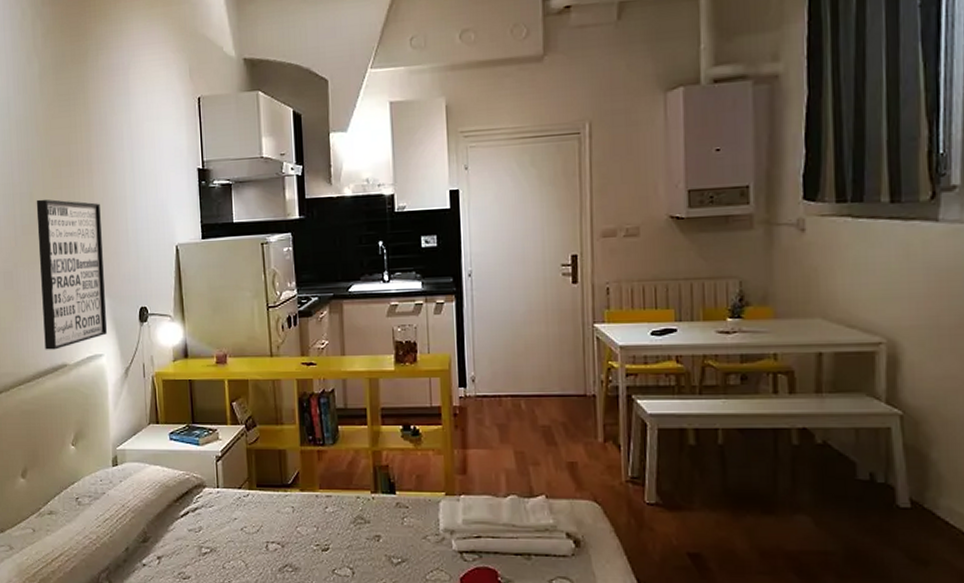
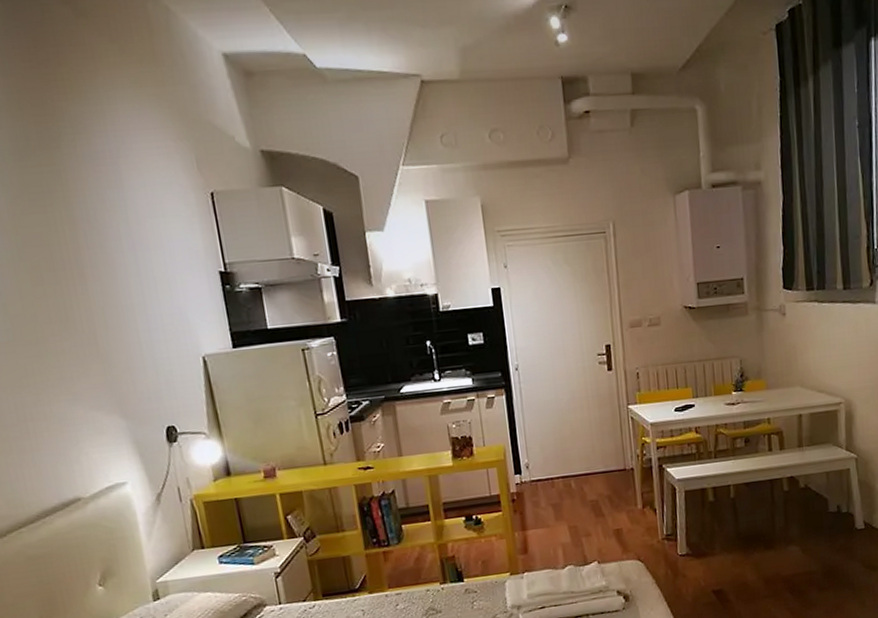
wall art: present [36,199,107,350] -> none [12,310,128,485]

